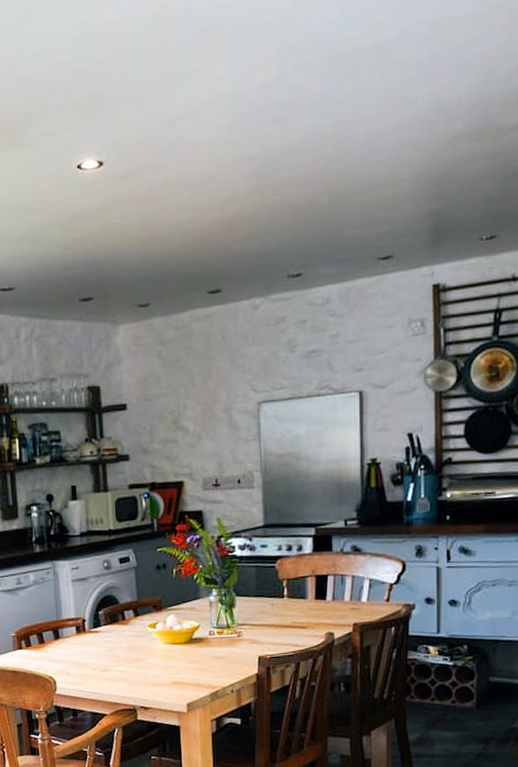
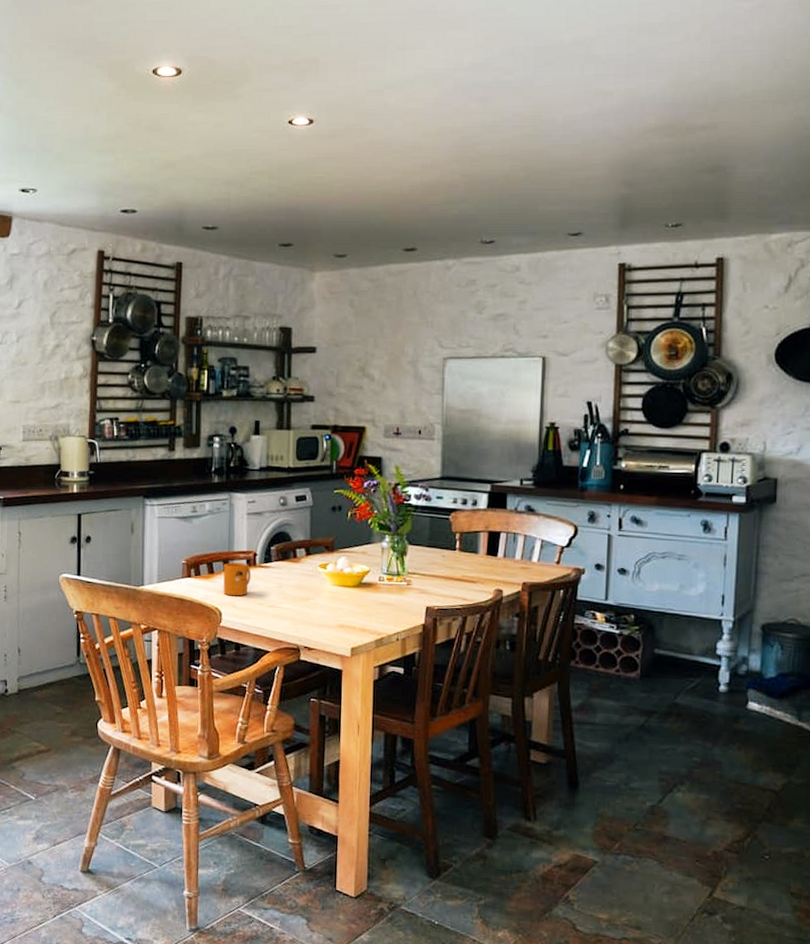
mug: none [54,630,82,664] -> present [223,562,251,596]

